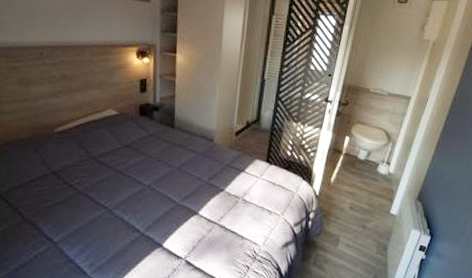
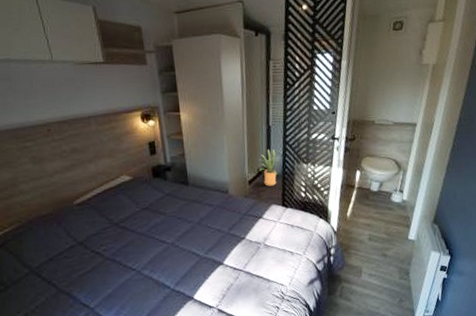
house plant: none [248,102,270,140] -> present [258,149,280,186]

